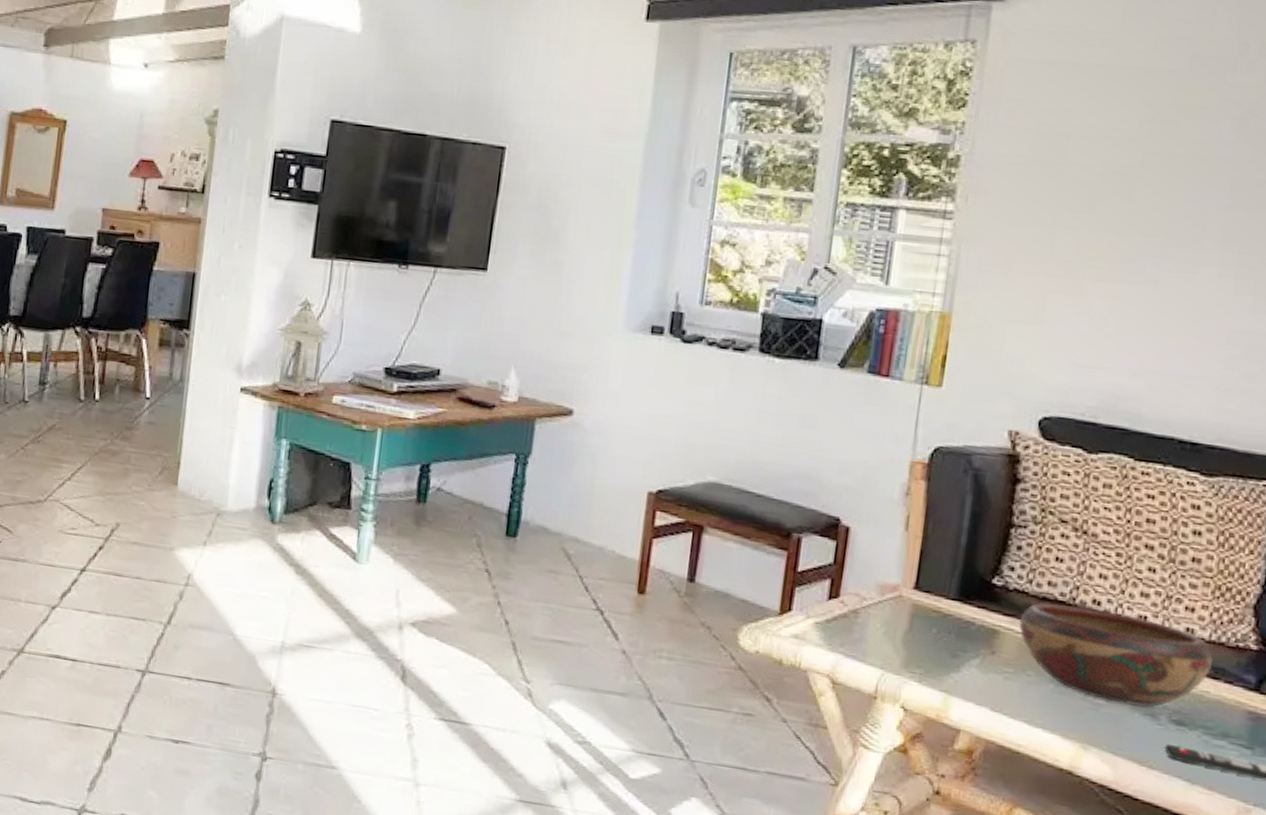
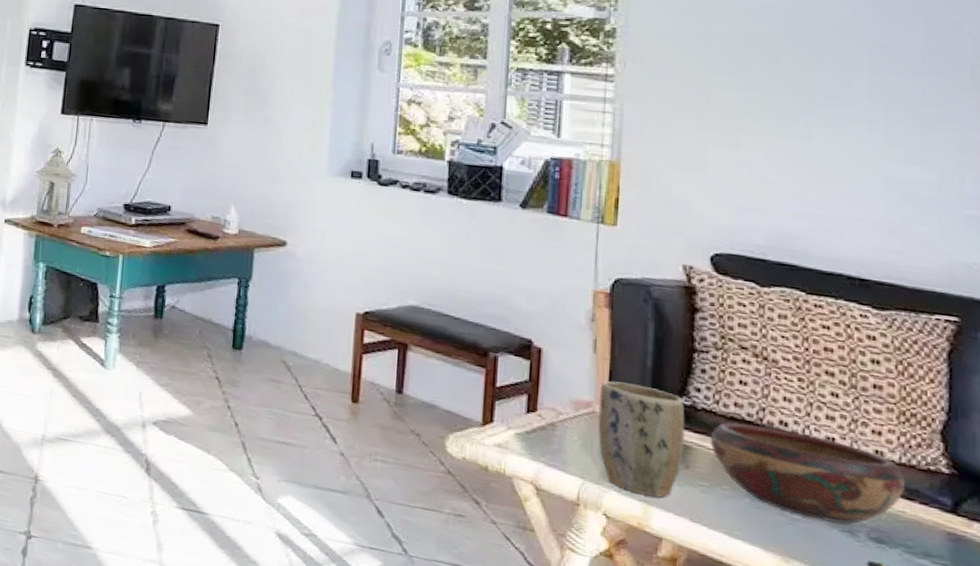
plant pot: none [902,561,996,687] -> present [598,381,686,498]

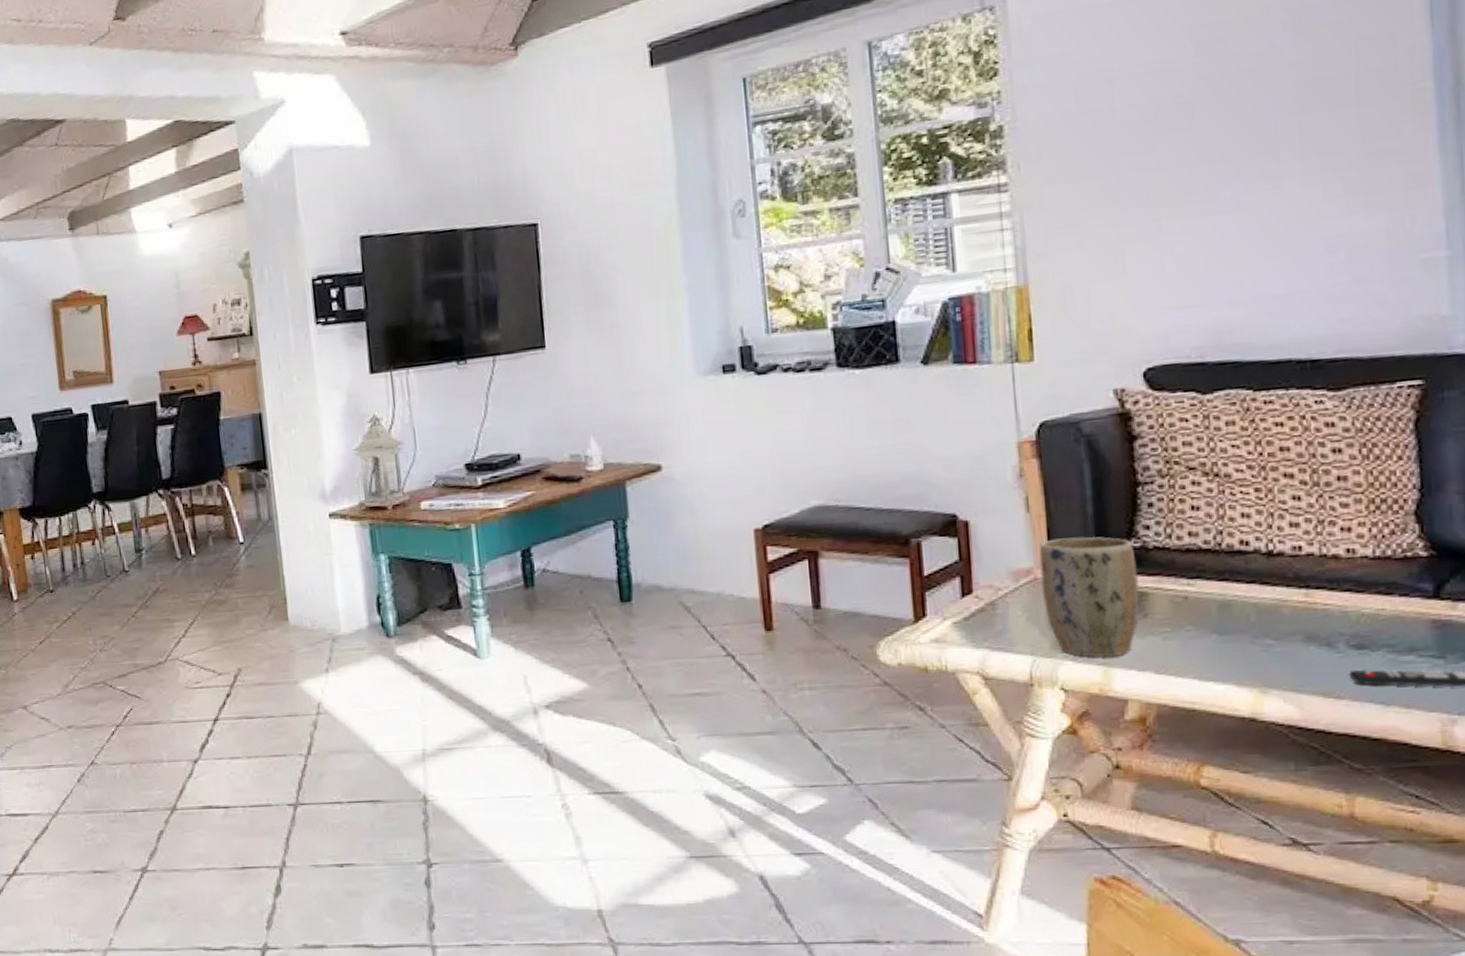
decorative bowl: present [710,422,906,525] -> none [1166,549,1383,640]

